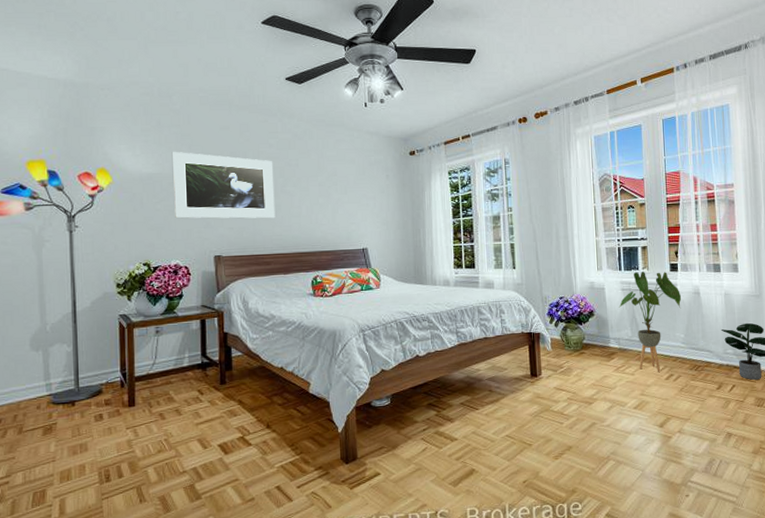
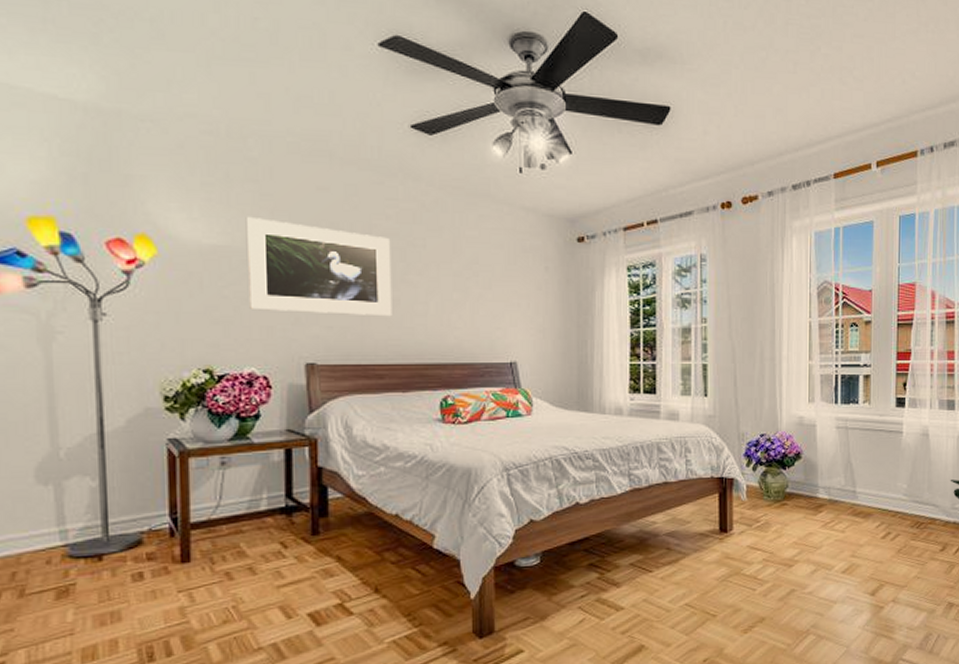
house plant: present [619,272,682,372] -> none [832,406,907,529]

